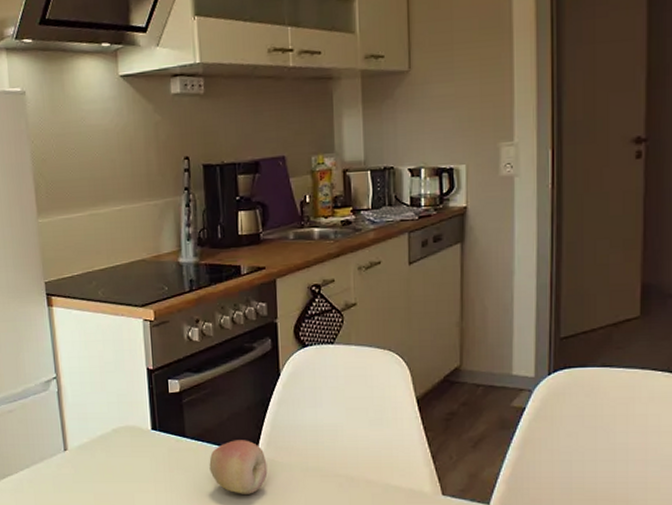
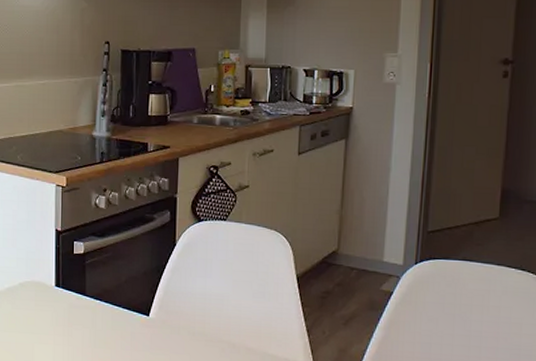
fruit: present [209,440,268,494] -> none [105,301,158,353]

